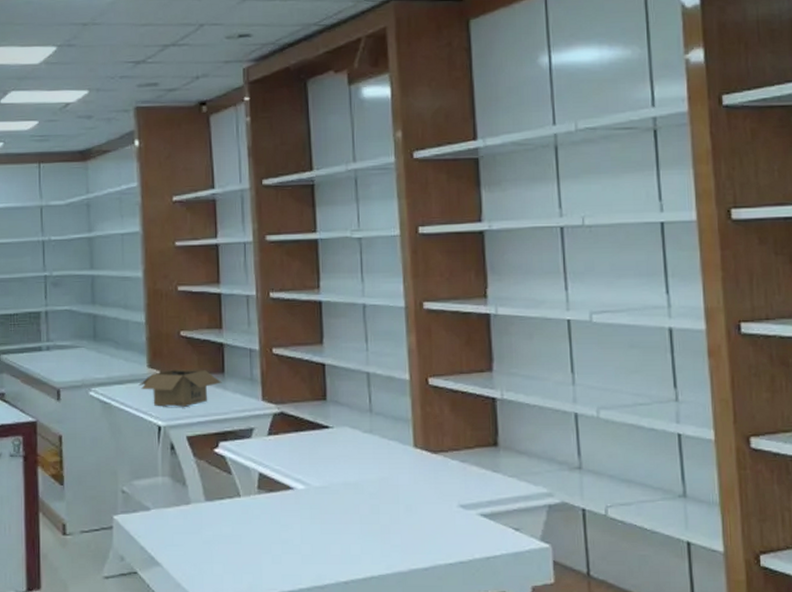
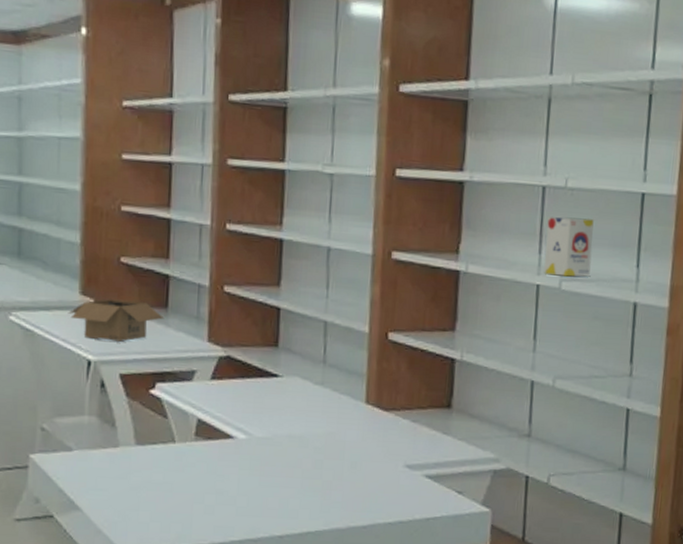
product box: none [570,252,619,309] -> present [544,217,594,277]

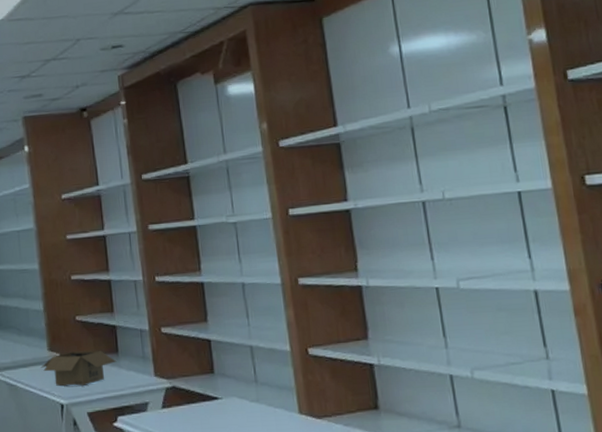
product box: present [544,217,594,277] -> none [433,222,485,277]

